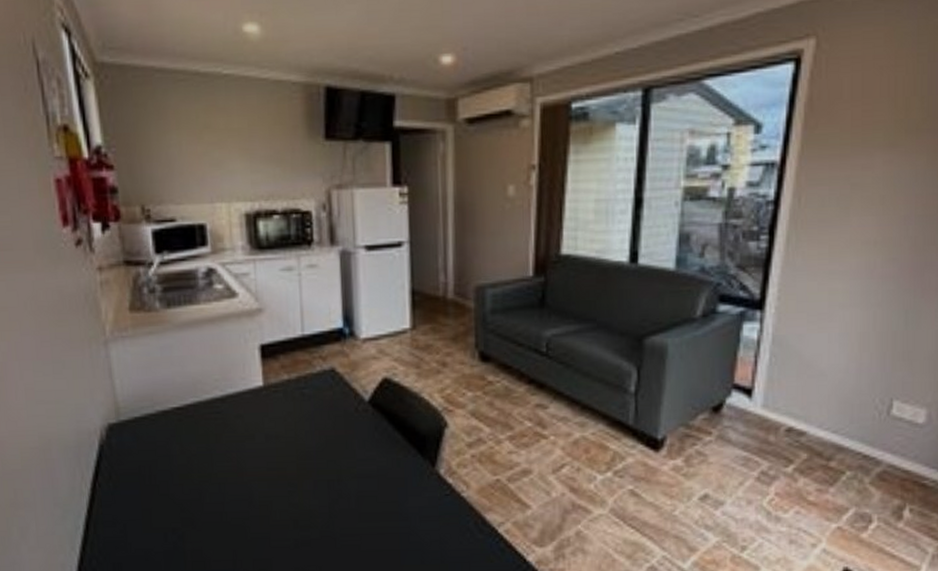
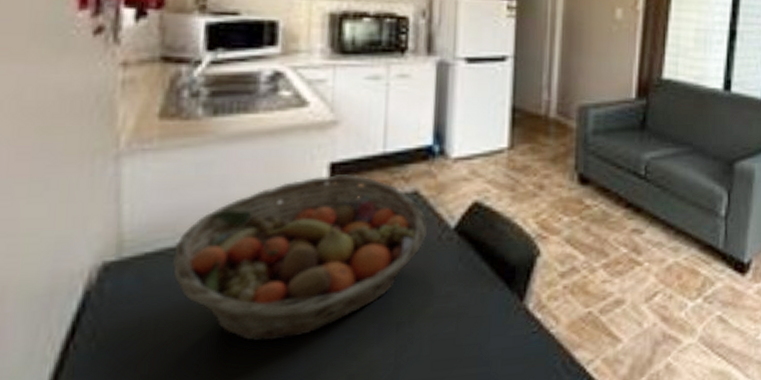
fruit basket: none [155,355,346,490] -> present [173,174,428,342]

